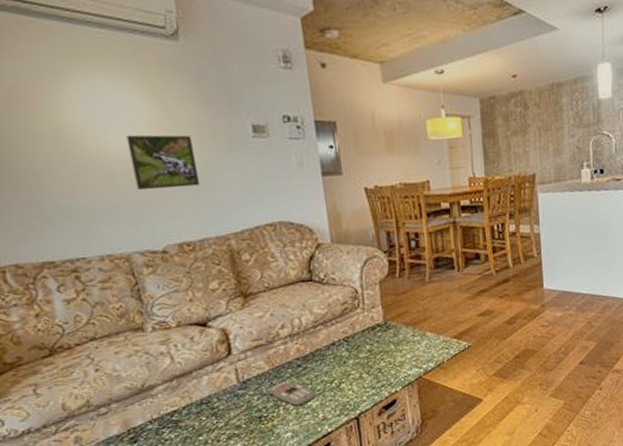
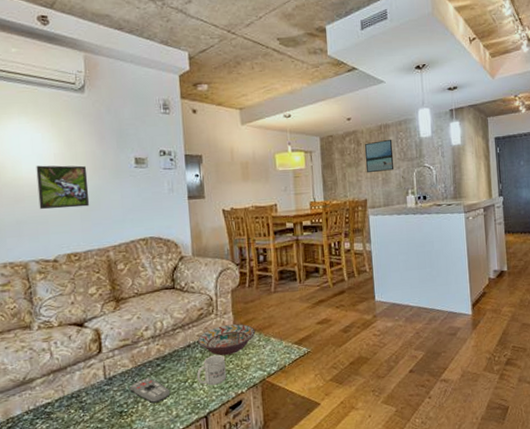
decorative bowl: none [343,318,409,354] -> present [198,324,256,356]
mug: none [344,352,378,386] -> present [197,354,226,386]
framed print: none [532,101,568,143] -> present [364,139,394,173]

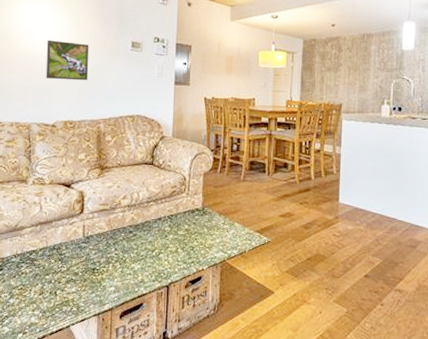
remote control: present [129,377,171,404] -> none [103,241,139,266]
mug: present [197,354,226,386] -> none [164,230,190,259]
decorative bowl: present [198,324,256,356] -> none [168,205,222,233]
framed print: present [364,139,394,173] -> none [344,48,374,79]

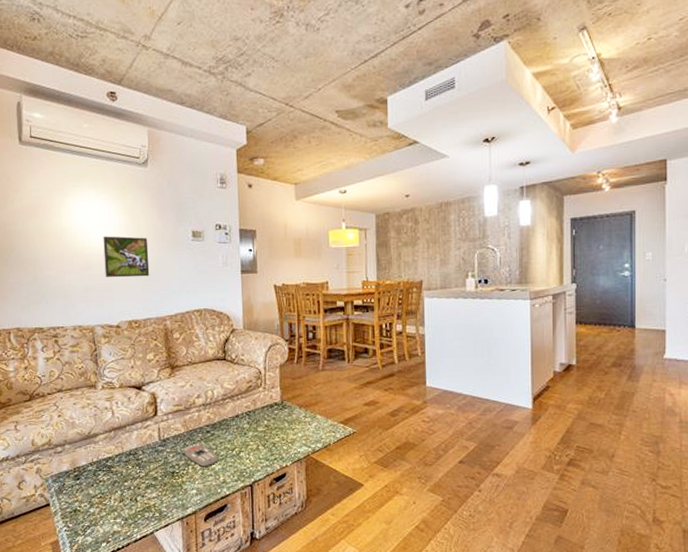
remote control: none [103,241,139,266] -> present [181,442,219,468]

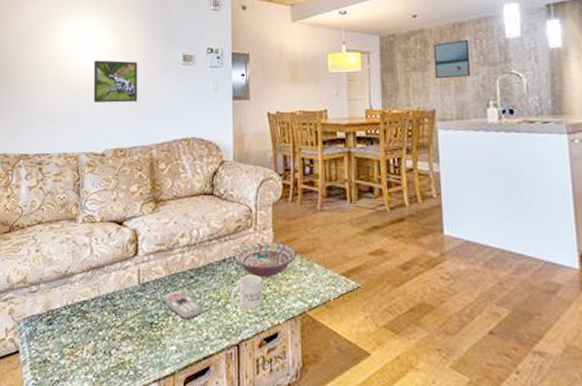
mug: none [244,427,272,456] -> present [231,274,262,310]
decorative bowl: none [246,399,302,429] -> present [234,242,297,278]
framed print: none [422,217,454,253] -> present [433,39,471,79]

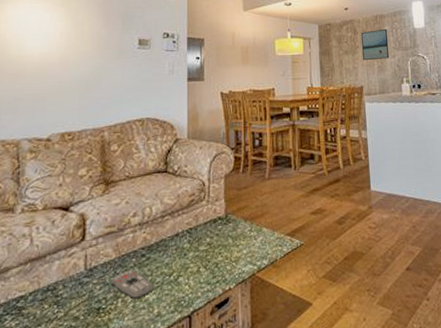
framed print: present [93,60,138,103] -> none [39,43,91,87]
mug: present [231,274,262,310] -> none [183,245,214,280]
decorative bowl: present [234,242,297,278] -> none [187,212,247,247]

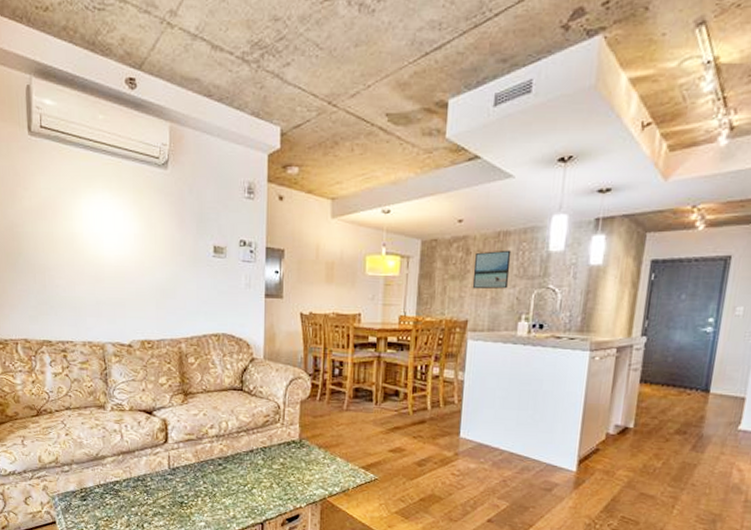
remote control: present [110,269,154,300] -> none [191,474,230,501]

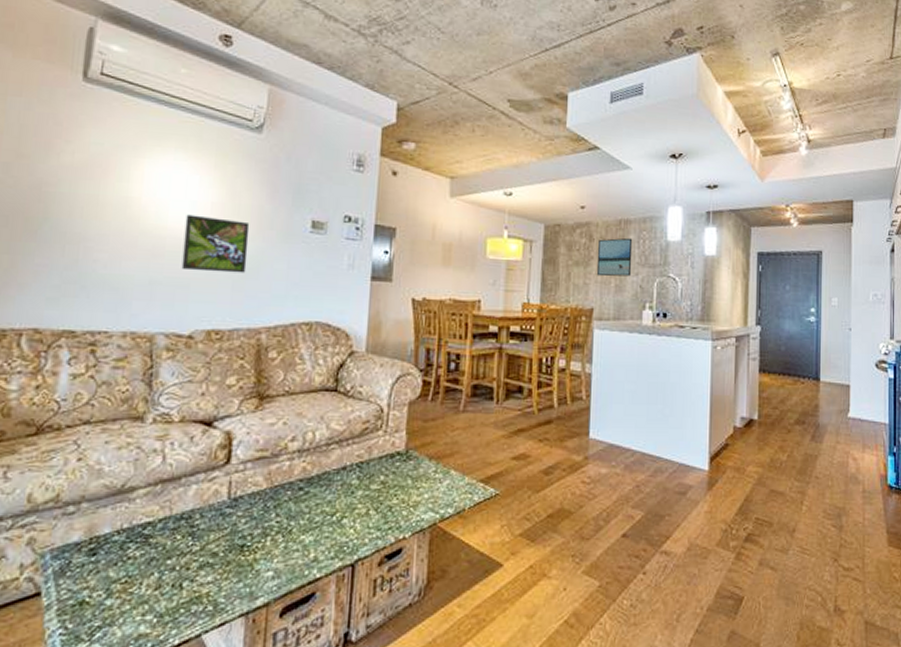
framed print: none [116,245,166,294] -> present [181,214,250,273]

